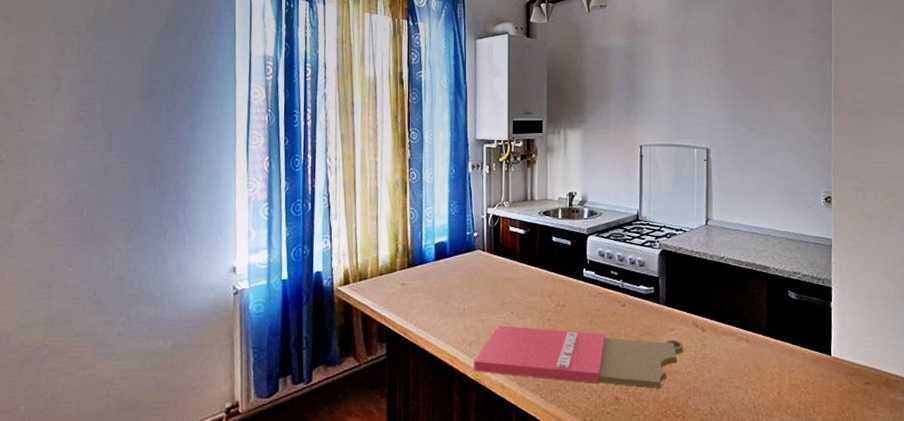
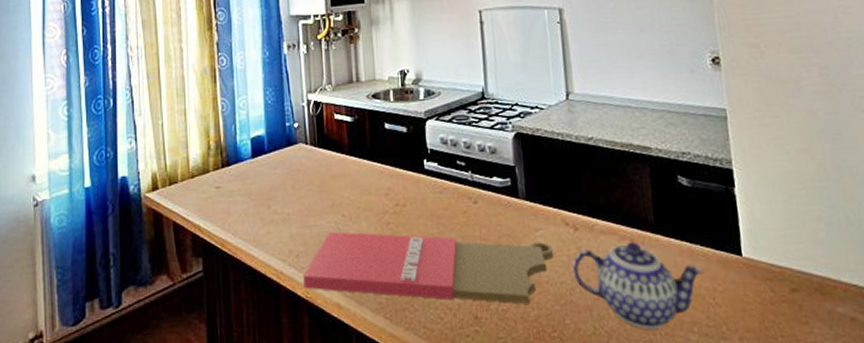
teapot: none [698,342,801,411] -> present [573,242,705,330]

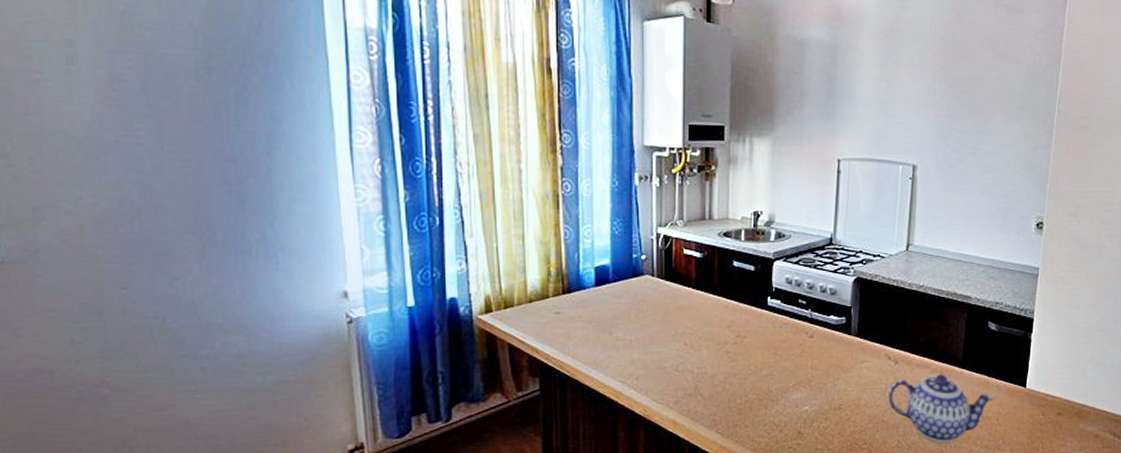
cutting board: present [303,231,554,304] -> none [642,358,875,422]

